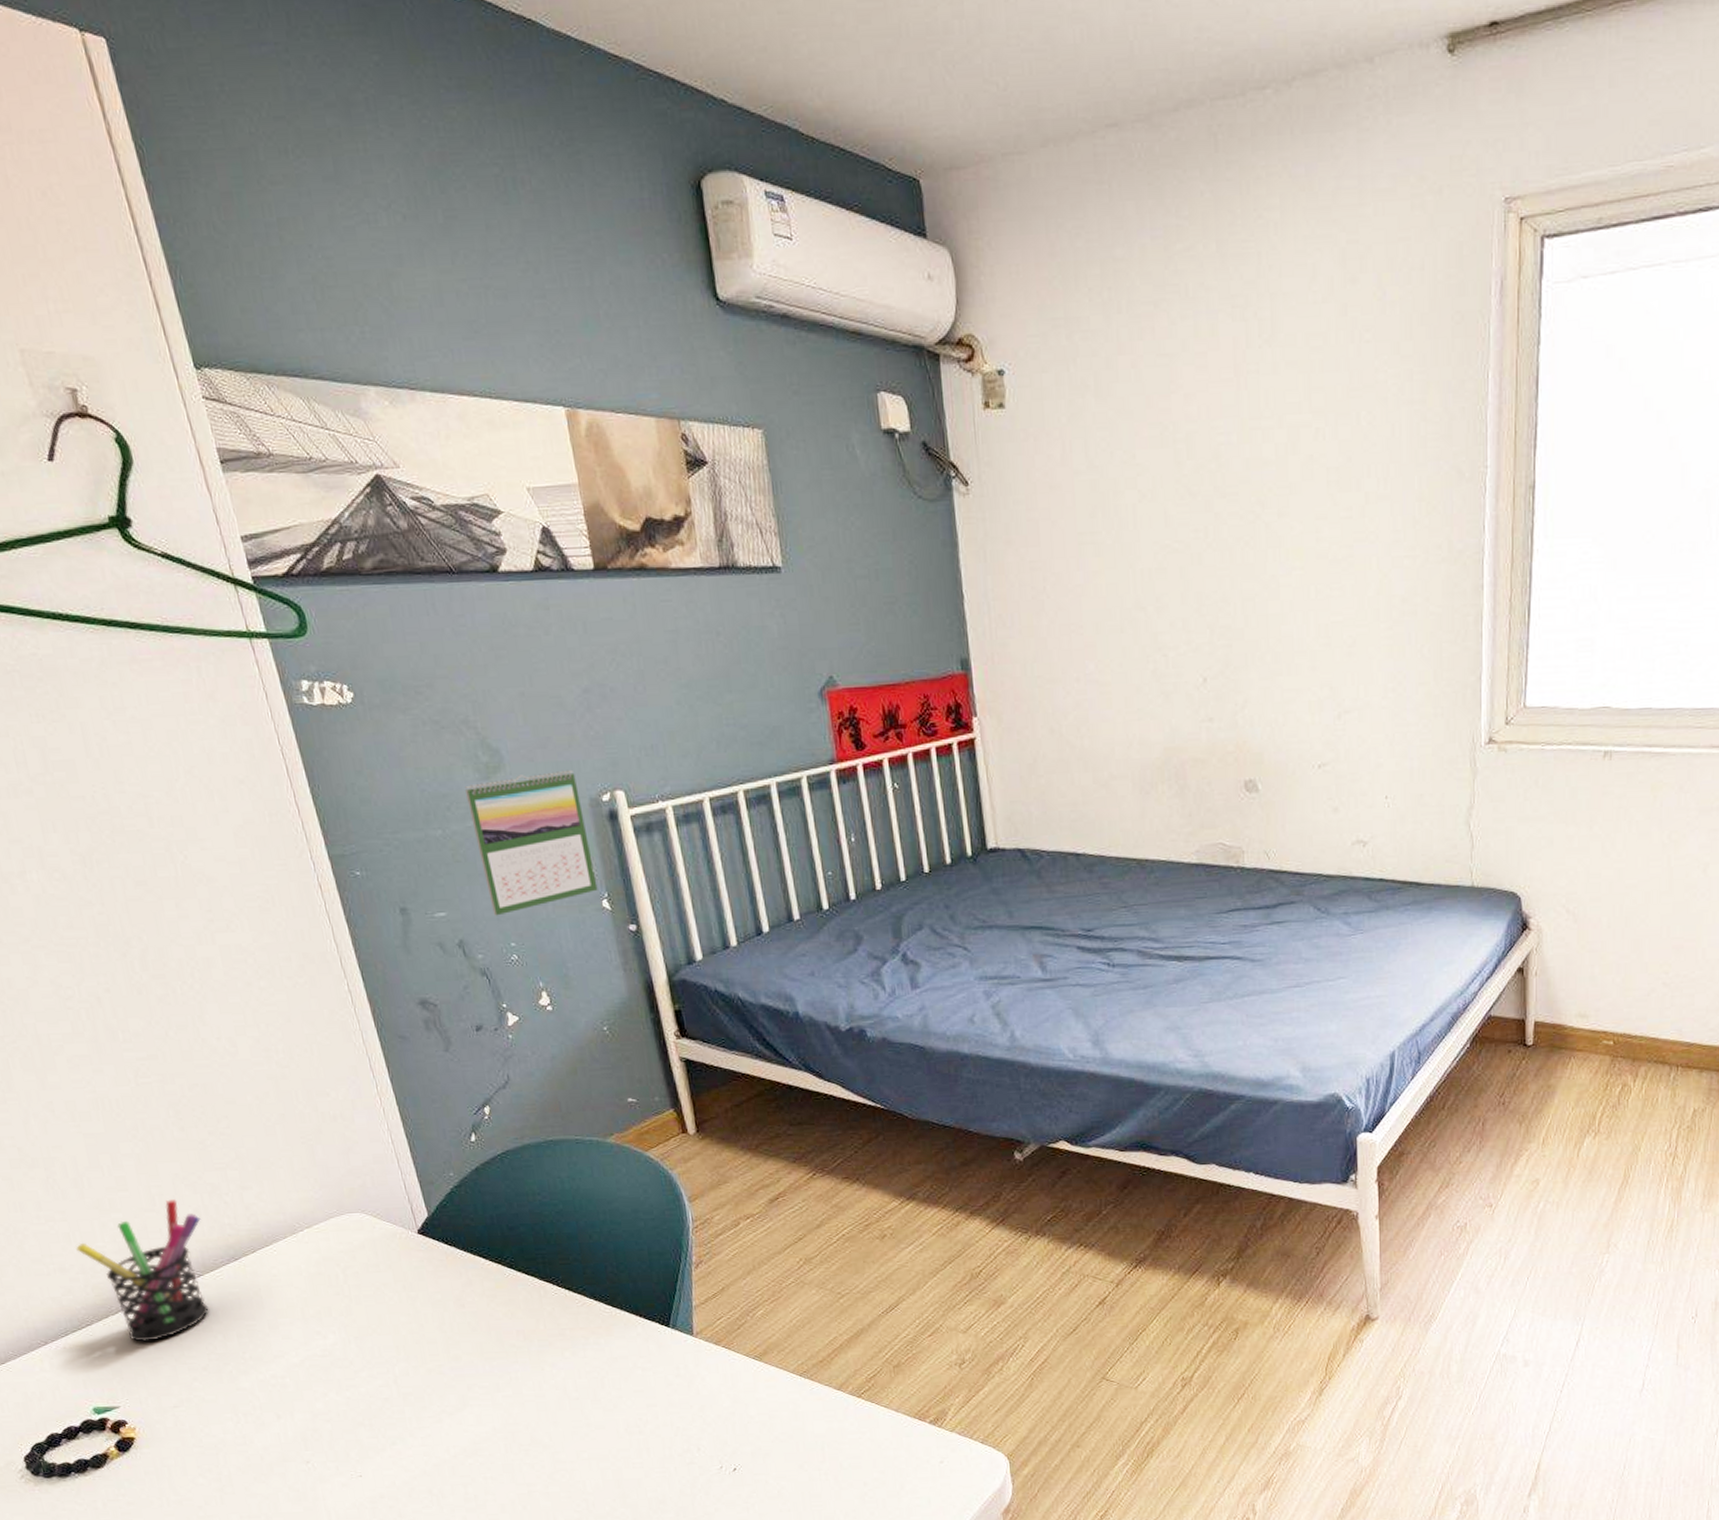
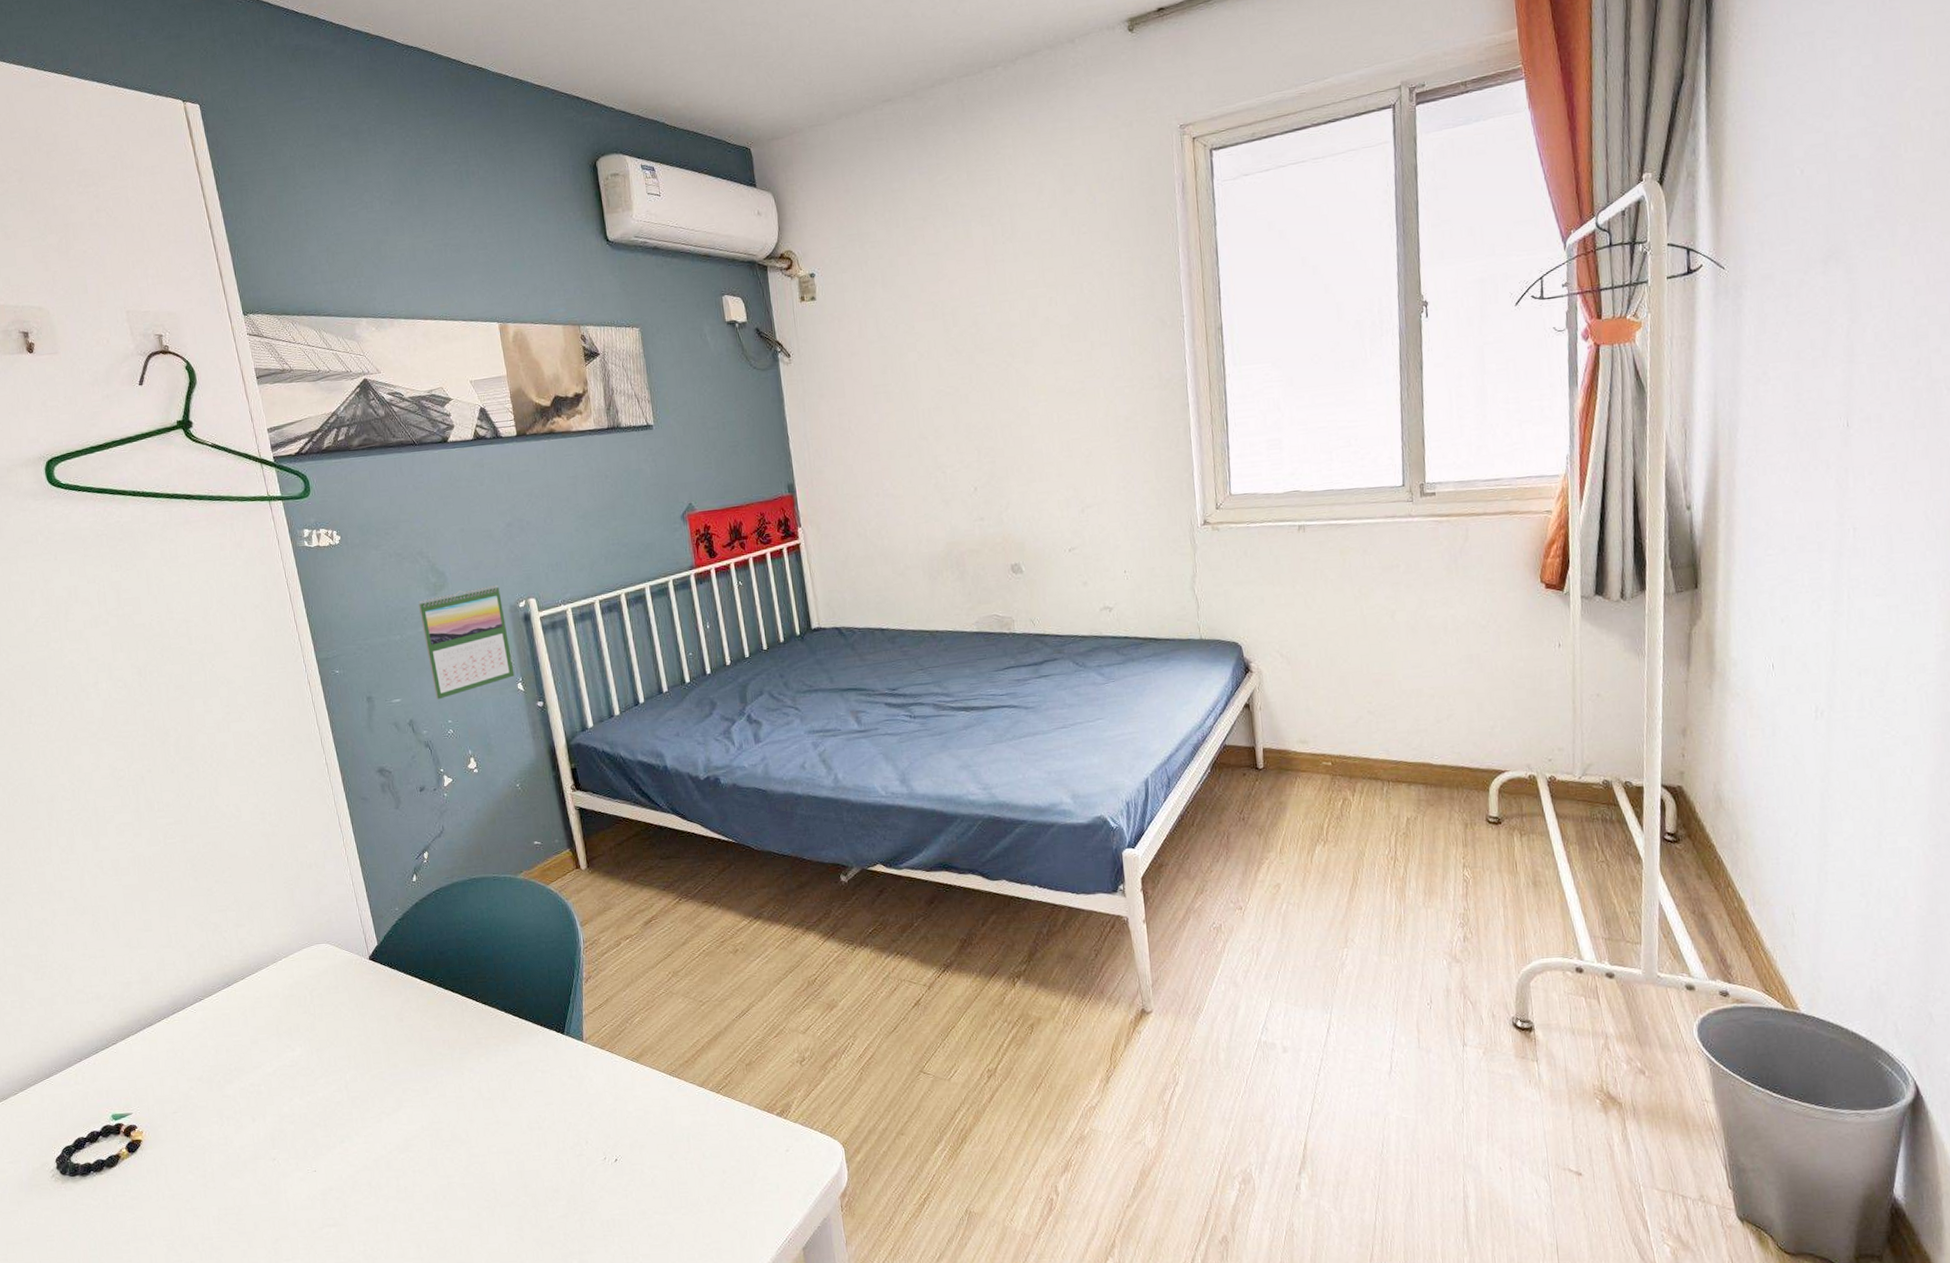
pen holder: present [76,1199,209,1342] -> none [110,937,206,1057]

